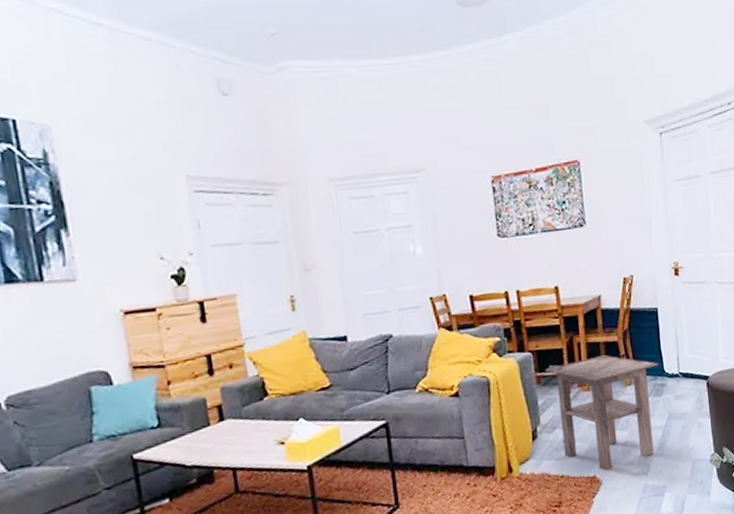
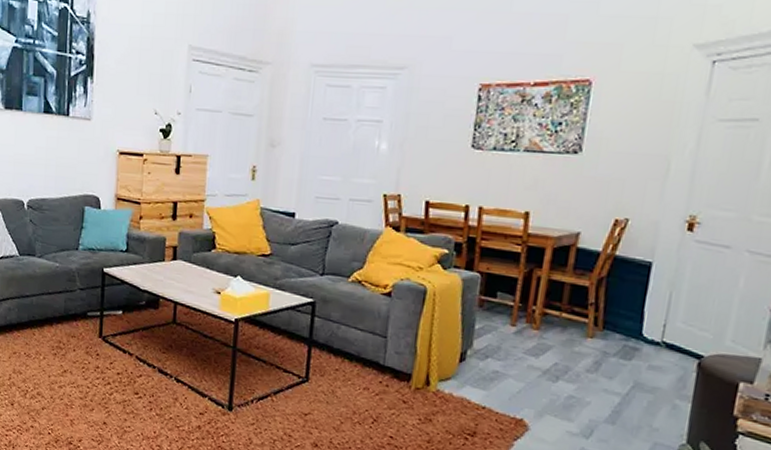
side table: present [544,355,659,471] -> none [490,293,636,420]

